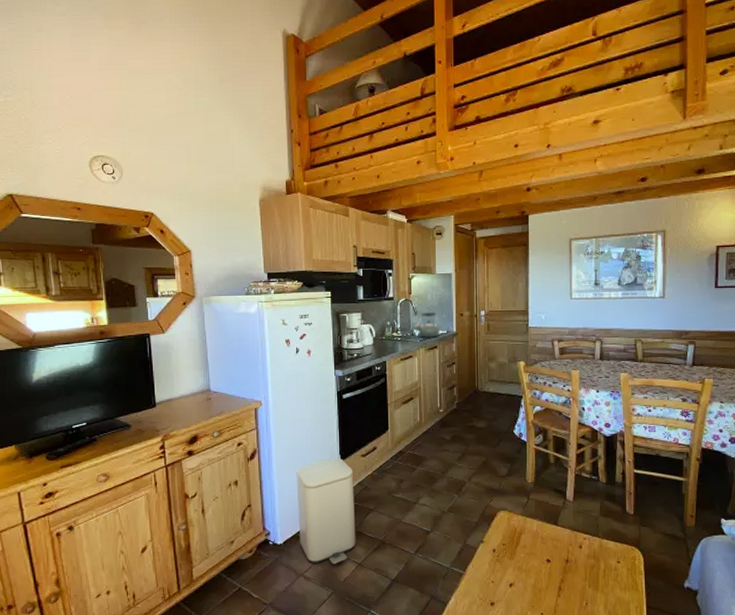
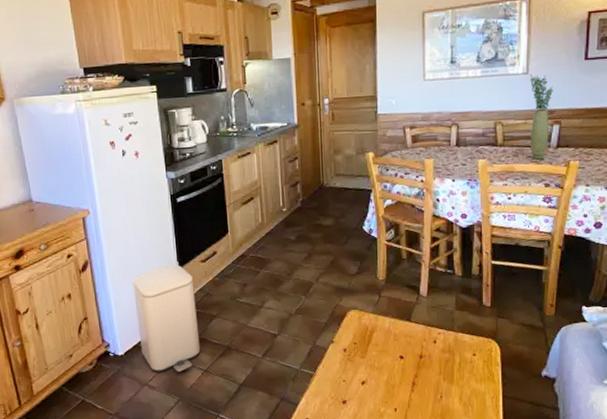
kettle: present [414,312,440,338] -> none [251,103,280,132]
vase: none [665,298,688,376] -> present [529,74,554,160]

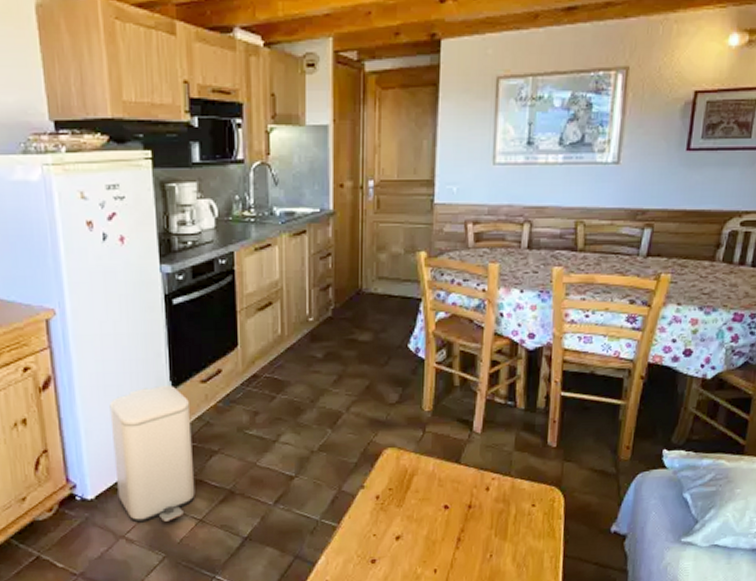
vase: present [529,74,554,160] -> none [615,164,648,270]

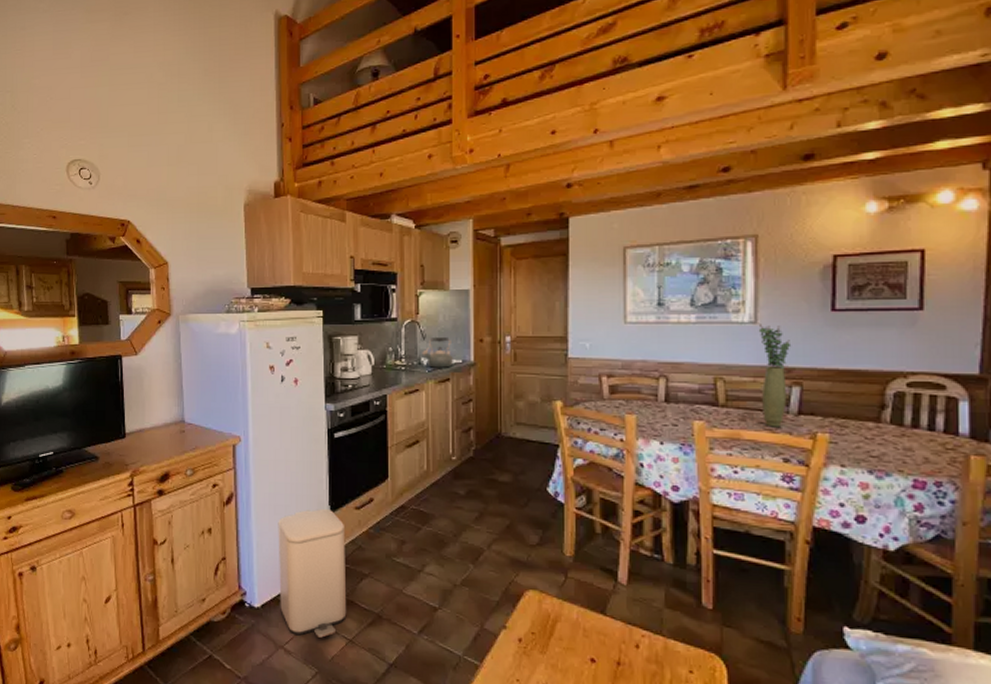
kettle: none [274,181,311,219] -> present [422,336,454,368]
vase: none [615,164,648,270] -> present [758,324,792,427]

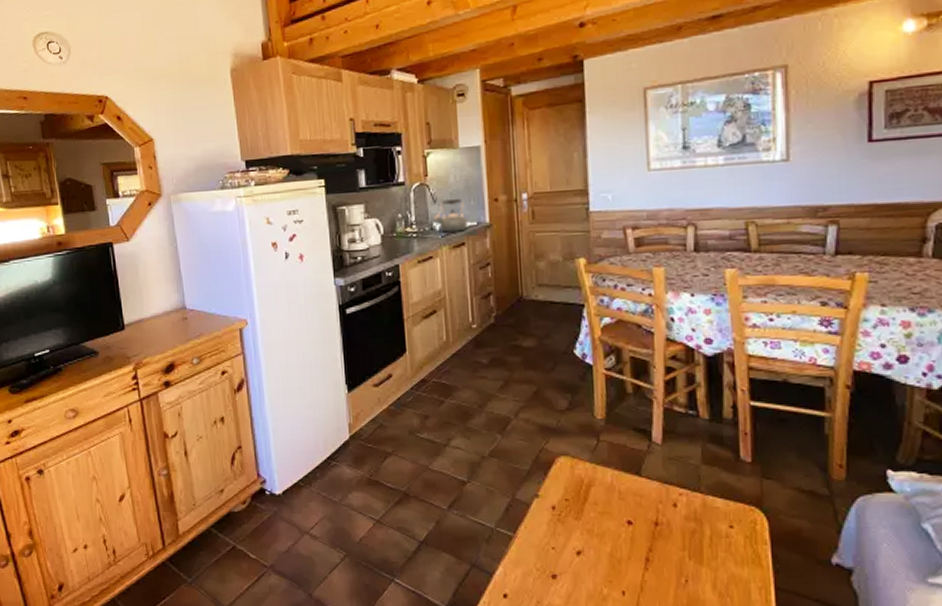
pedal bin: present [278,509,347,639] -> none [293,389,372,522]
vase: present [758,324,792,427] -> none [790,161,827,270]

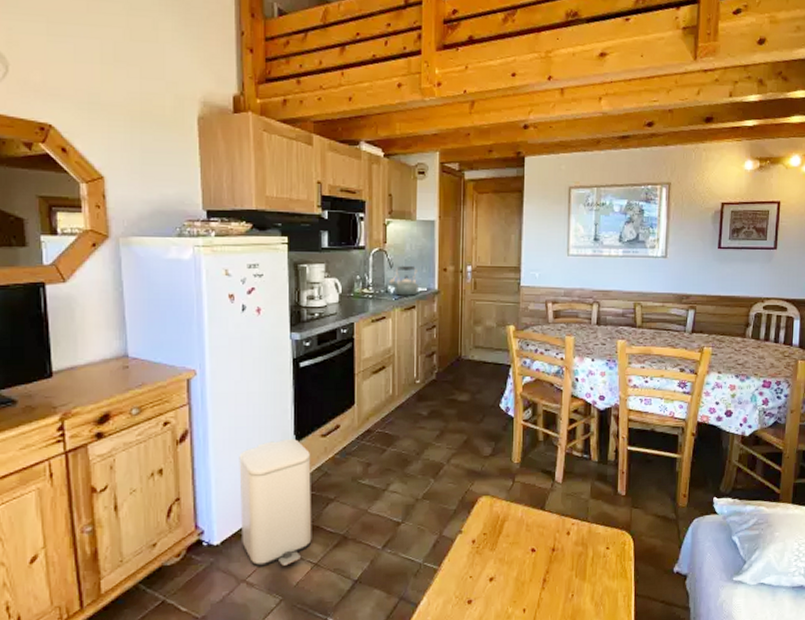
pedal bin: none [293,389,372,522] -> present [239,439,312,567]

